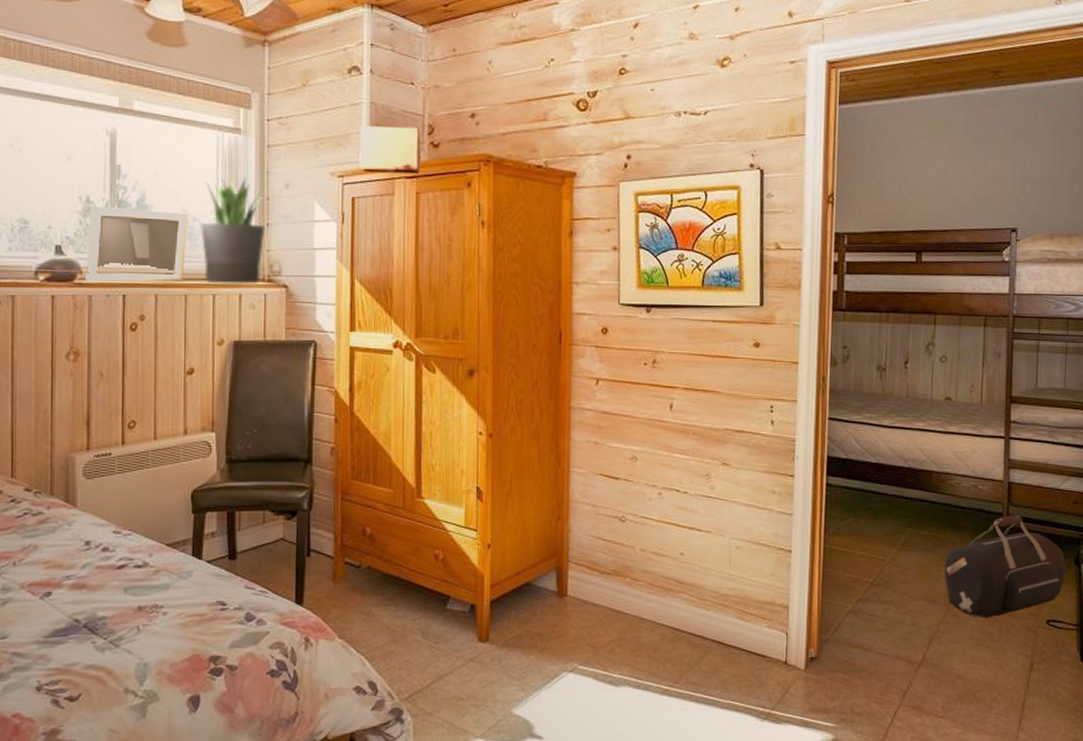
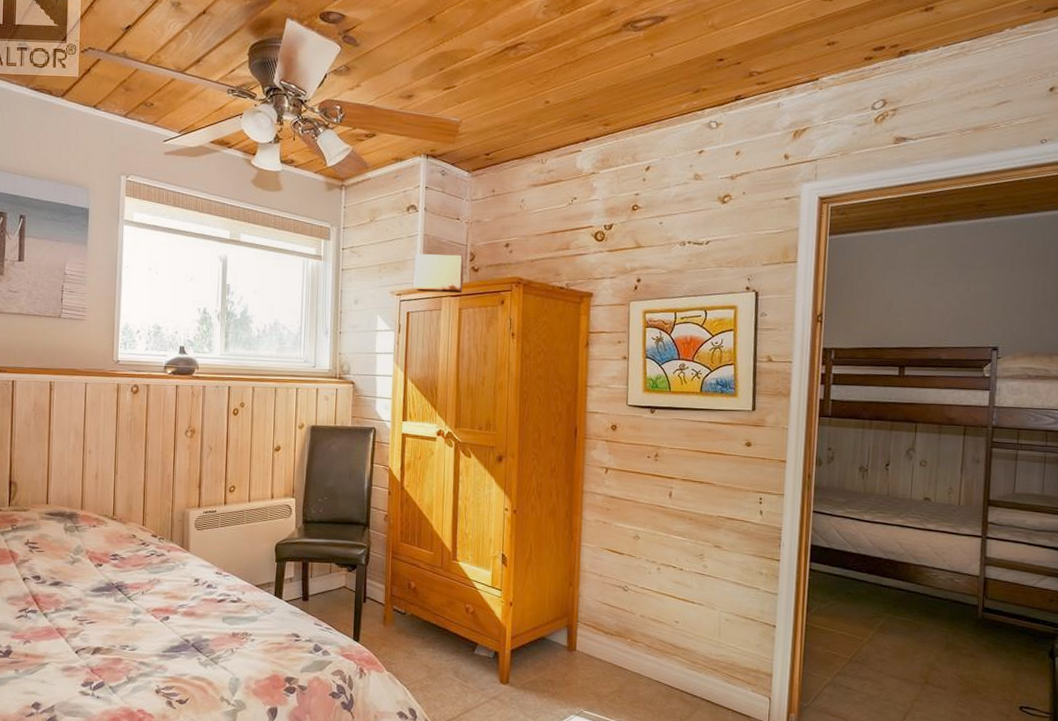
picture frame: present [85,205,189,283] -> none [201,316,280,378]
planter: present [201,172,266,285] -> none [288,290,339,381]
duffel bag: present [944,515,1067,618] -> none [919,608,1041,700]

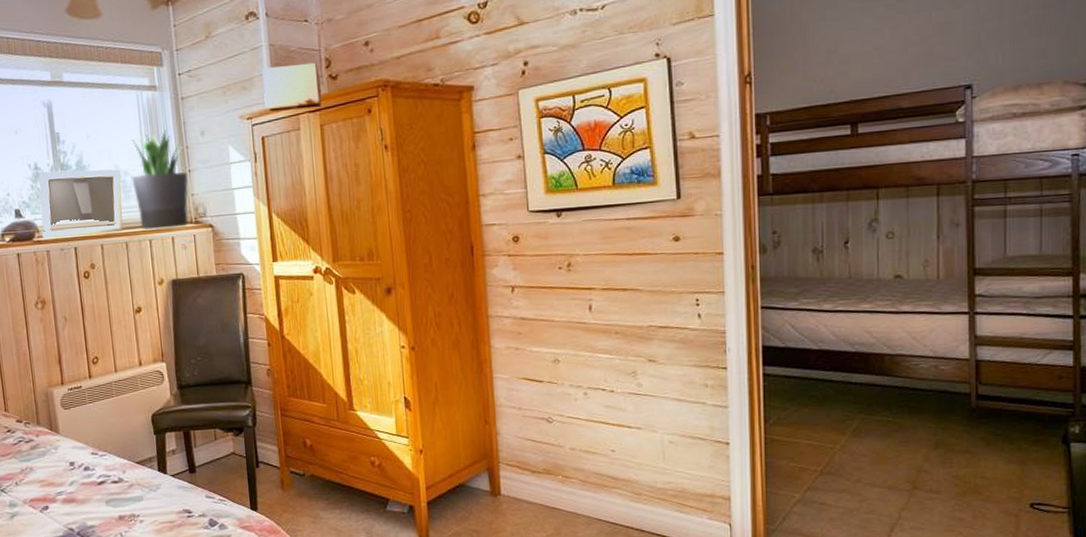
picture frame: none [201,316,280,378] -> present [38,169,123,239]
planter: none [288,290,339,381] -> present [132,128,189,230]

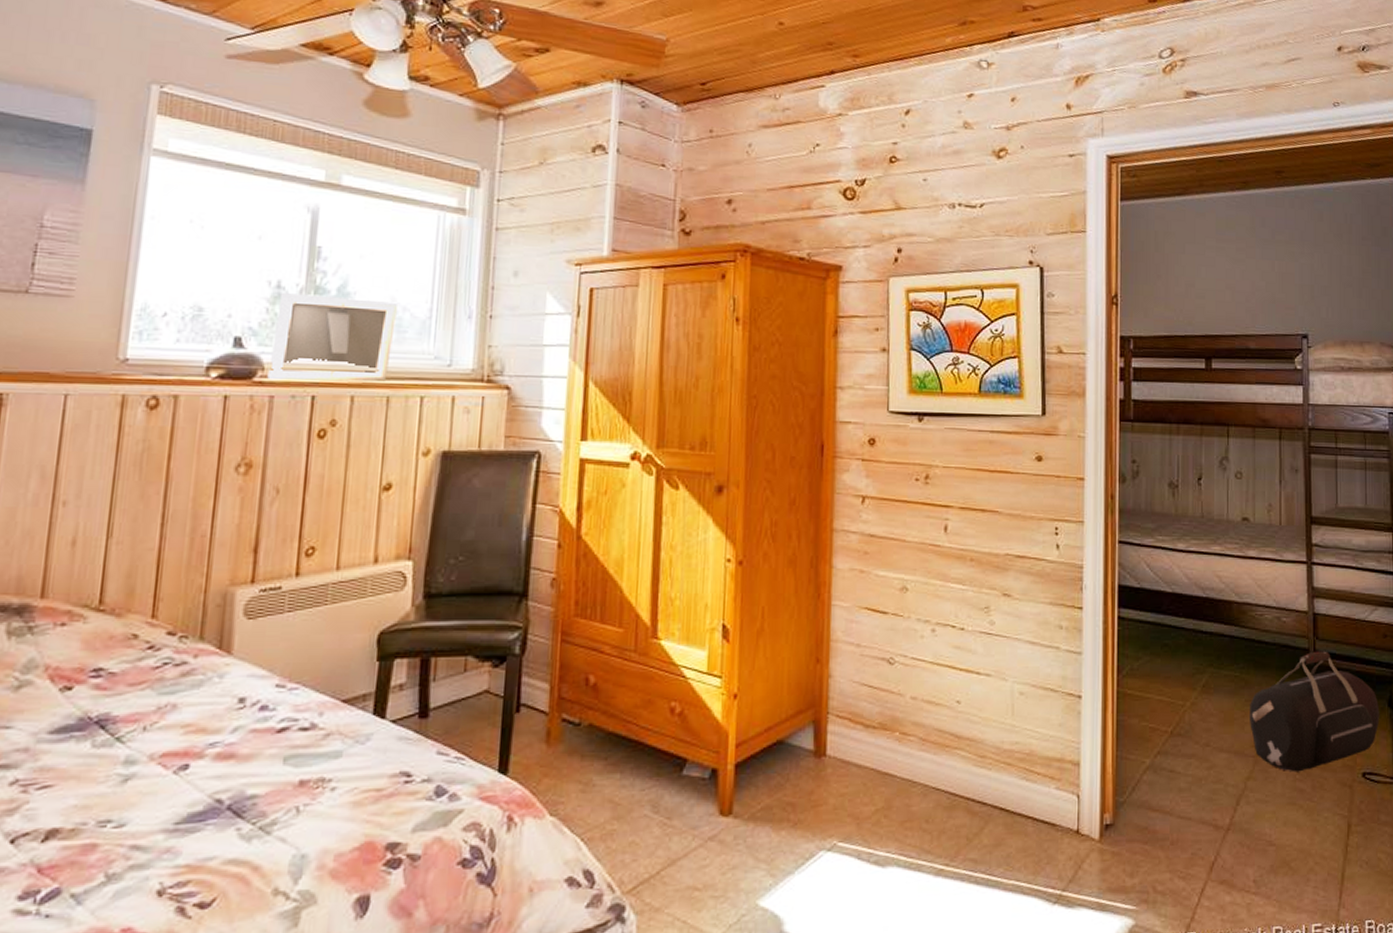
planter: present [132,128,189,230] -> none [411,256,488,386]
box: present [262,62,322,112] -> none [600,210,671,264]
duffel bag: none [904,394,1052,504] -> present [1250,651,1380,772]

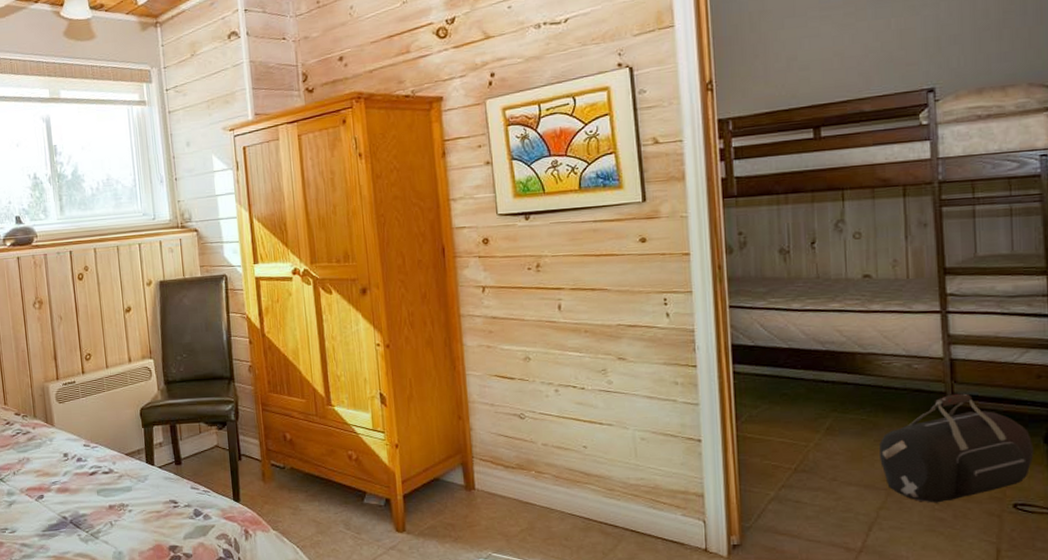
picture frame: present [267,291,399,383] -> none [37,178,115,244]

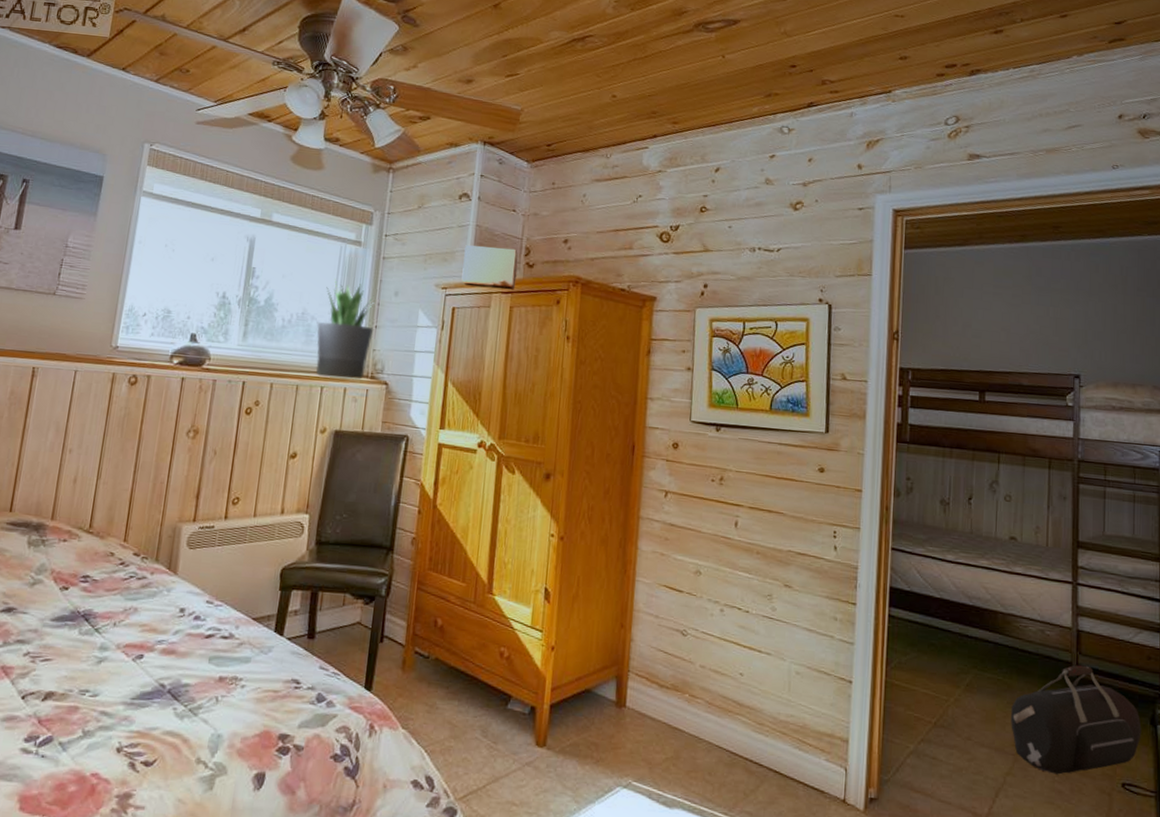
planter: none [123,140,175,234] -> present [316,278,375,380]
box: none [243,77,300,123] -> present [461,245,519,290]

